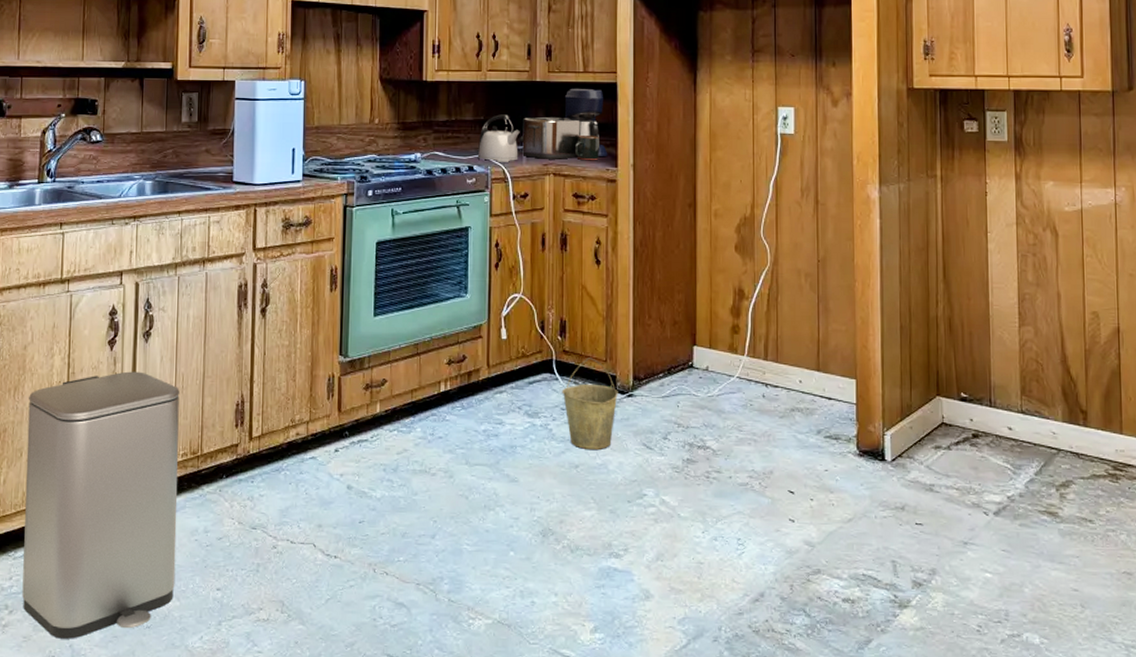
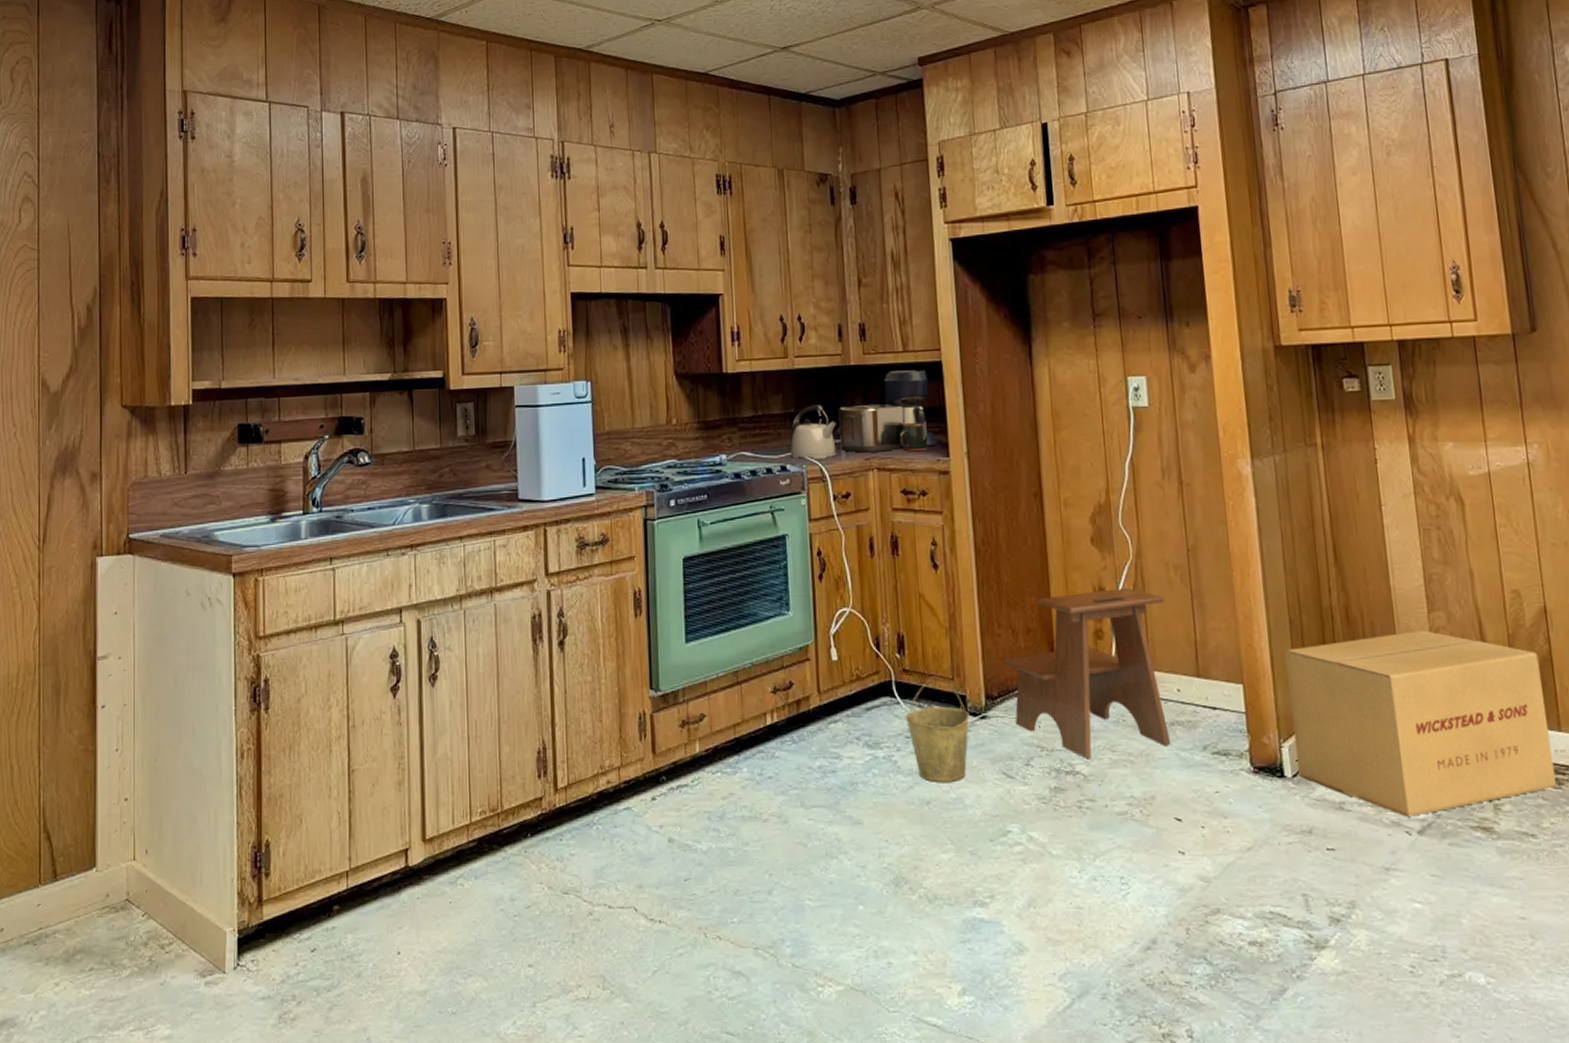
pedal bin: present [22,371,180,639] -> none [306,720,481,1031]
step stool: none [650,291,794,437] -> present [1002,588,1171,759]
box: none [894,342,1114,500] -> present [1284,631,1556,817]

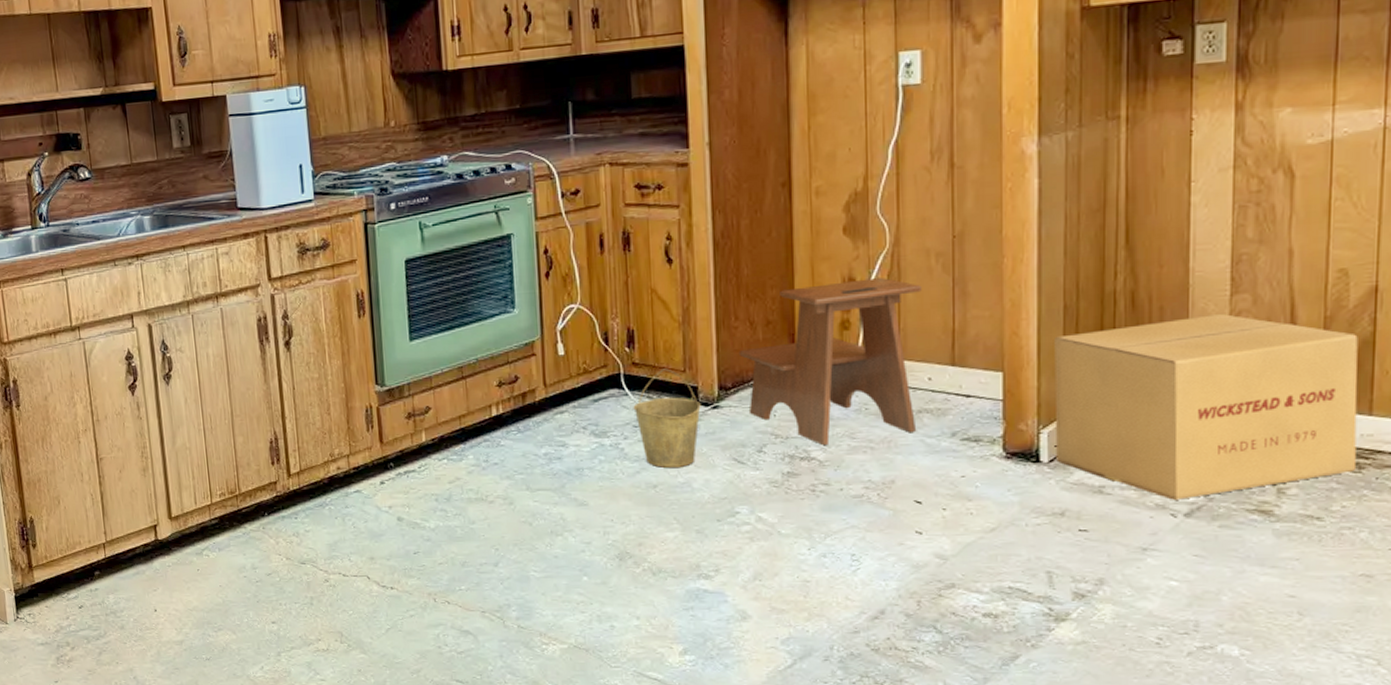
kettle: present [790,405,837,459] -> none [515,99,565,156]
toaster: present [837,403,906,454] -> none [565,94,642,148]
coffee maker: present [883,370,938,447] -> none [618,56,677,139]
mug: present [899,422,928,452] -> none [633,112,666,144]

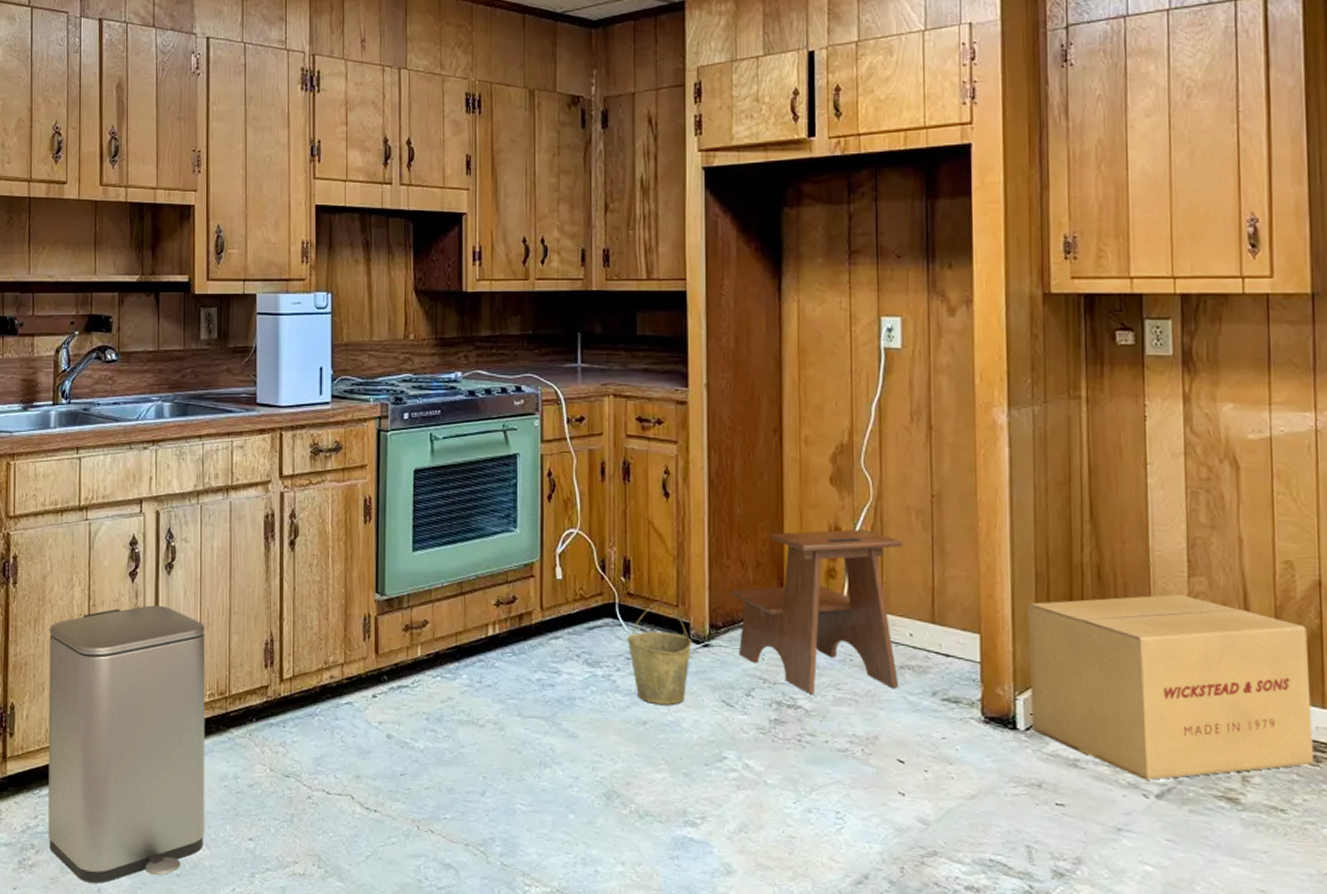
pedal bin: none [57,415,229,671] -> present [48,605,206,883]

